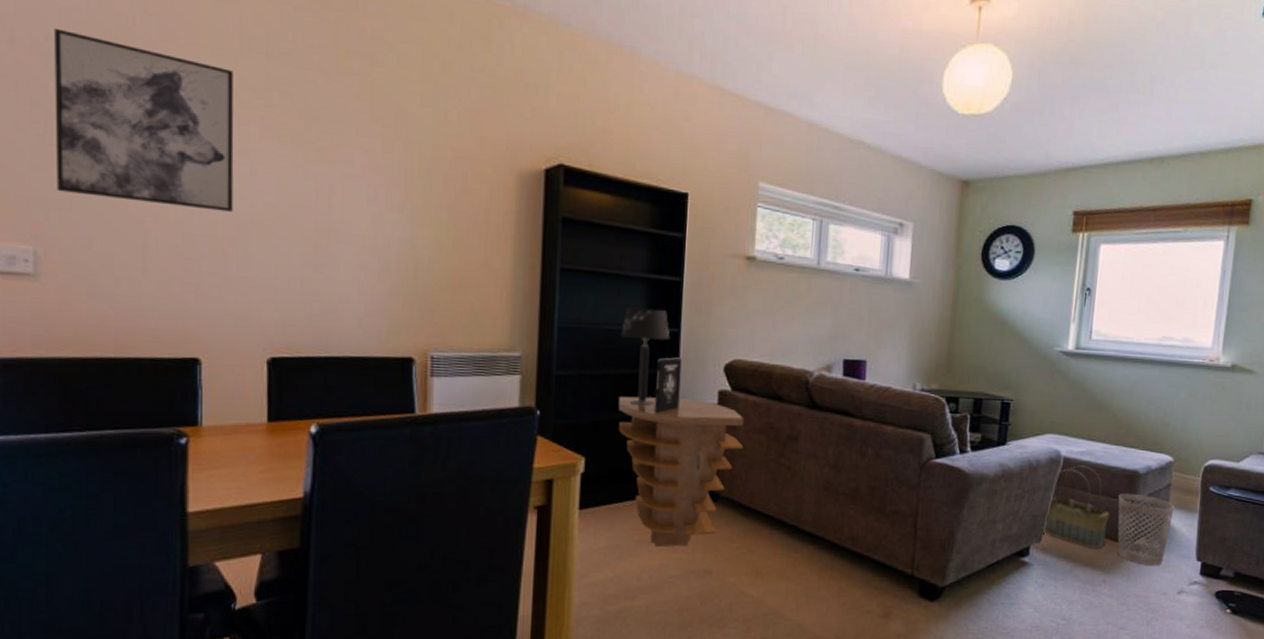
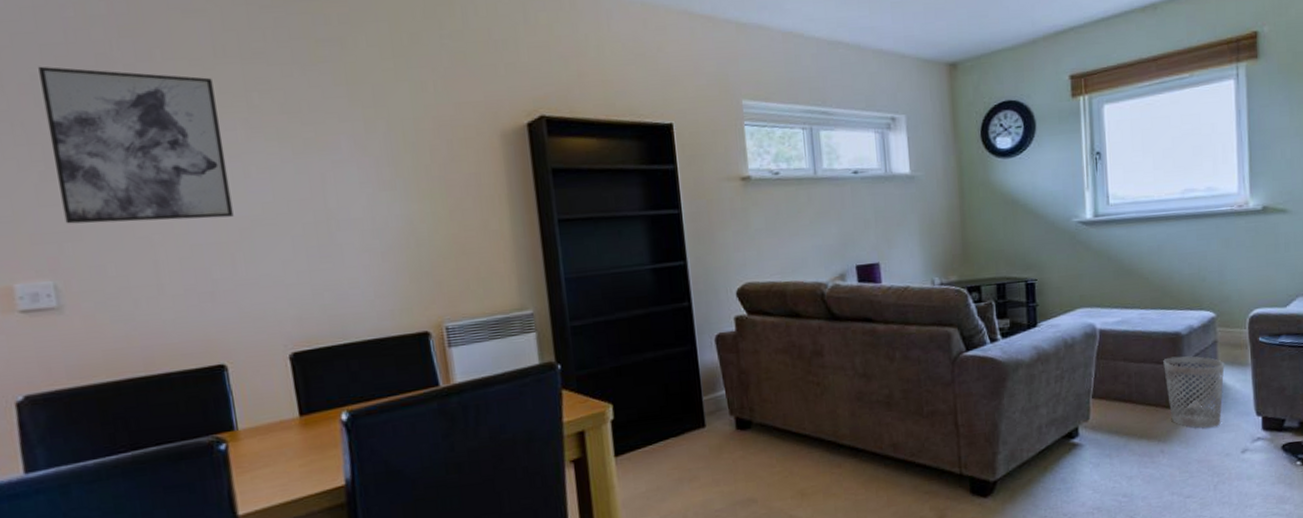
side table: present [618,396,744,548] -> none [636,329,769,484]
table lamp: present [621,307,671,406] -> none [628,244,678,345]
book: present [654,357,682,413] -> none [668,290,698,349]
basket: present [1043,465,1110,550] -> none [1089,335,1157,420]

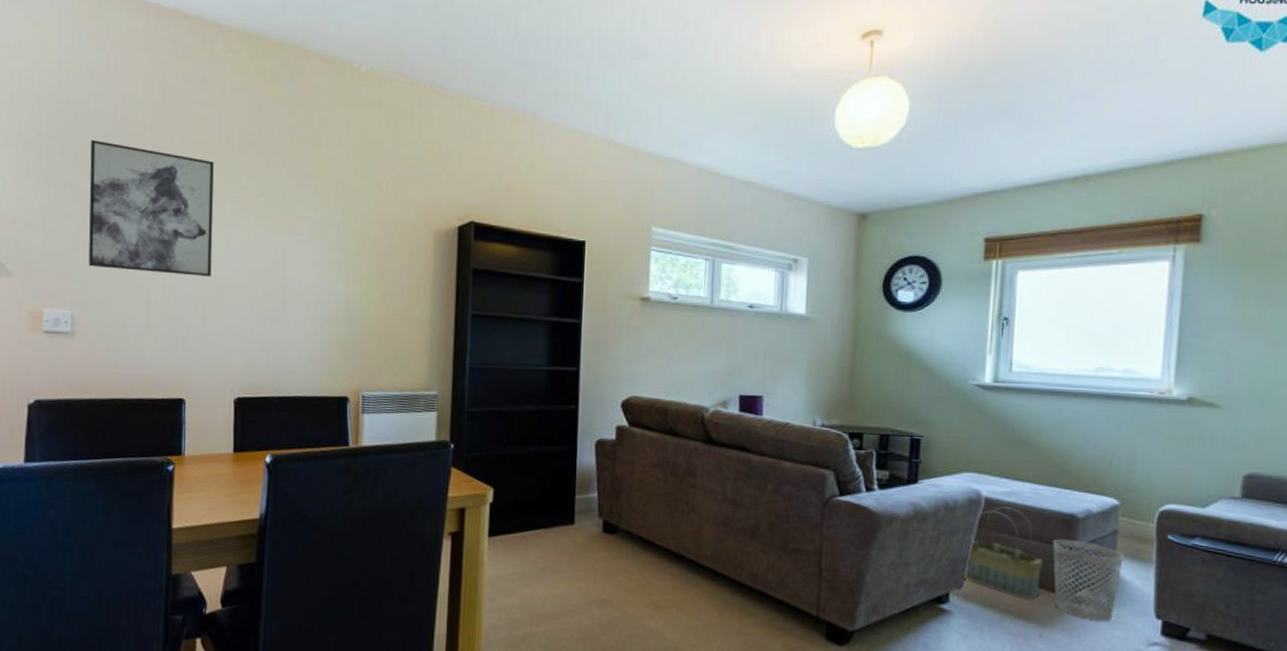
basket: none [1089,335,1157,420] -> present [965,506,1043,600]

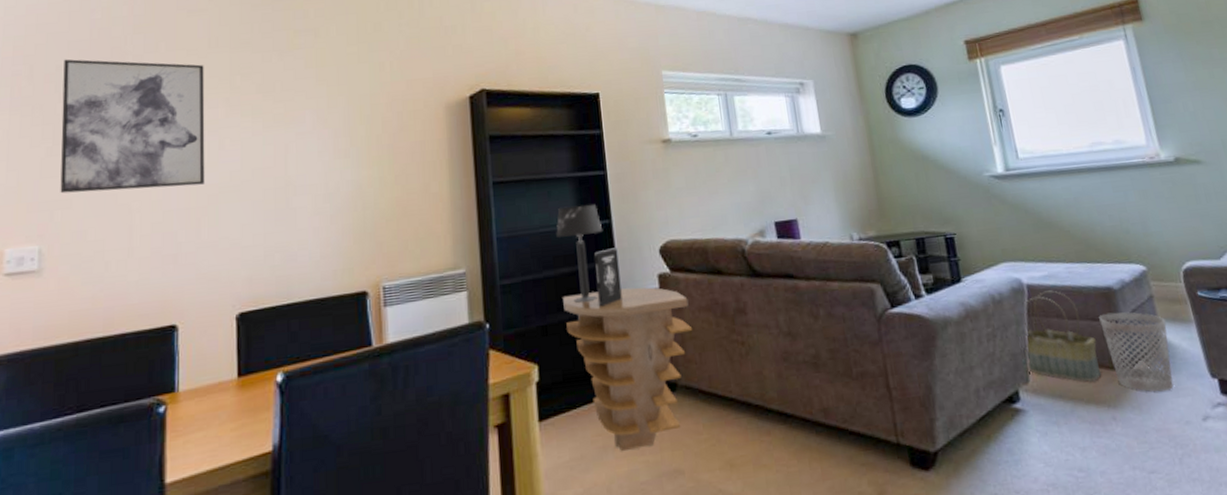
side table: none [523,431,641,576] -> present [563,287,693,452]
table lamp: none [525,348,570,441] -> present [556,203,603,303]
book: none [555,394,581,447] -> present [593,247,622,307]

